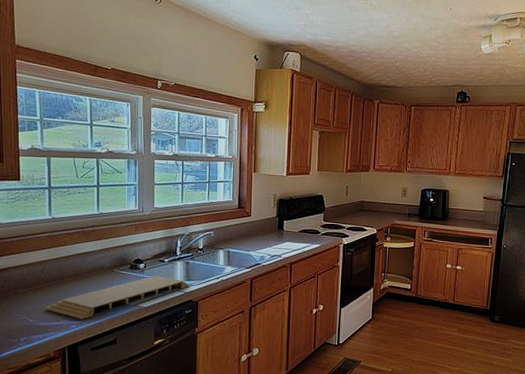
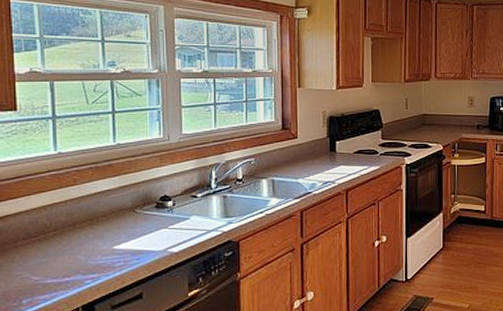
cutting board: present [45,275,190,319] -> none [52,213,229,272]

